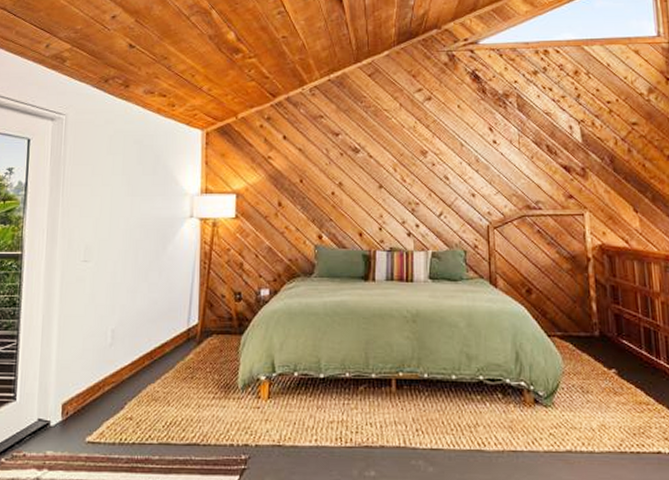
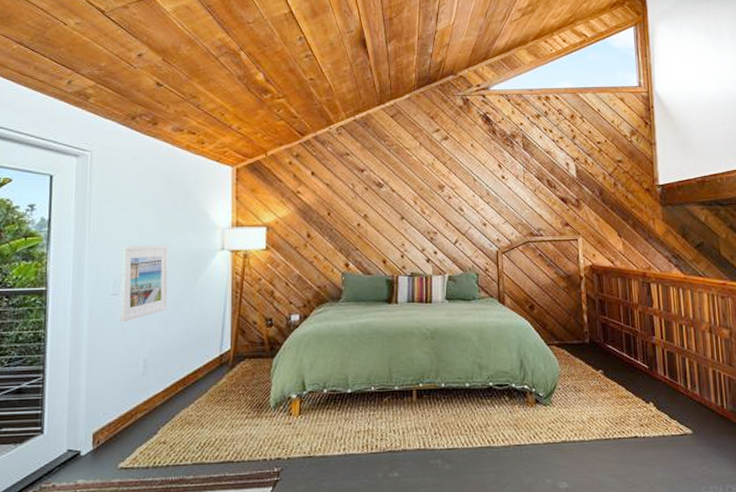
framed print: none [89,211,138,290] -> present [119,245,168,323]

